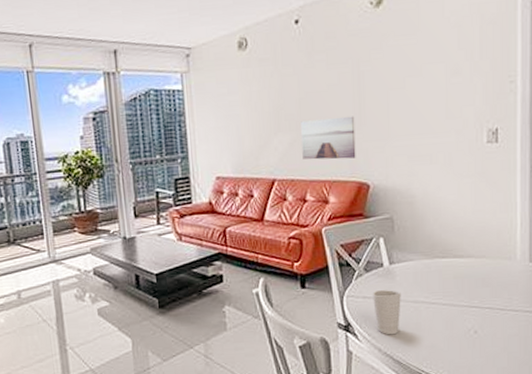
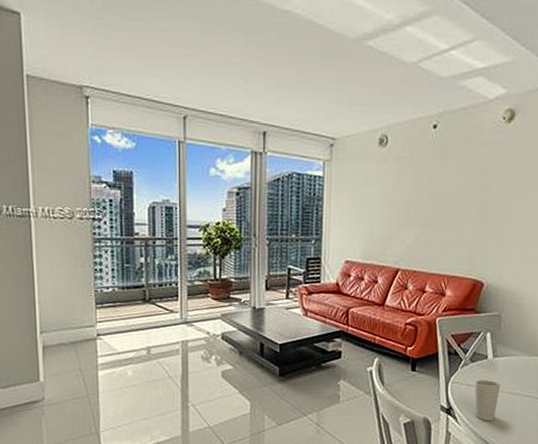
wall art: present [301,116,356,160] -> none [426,218,477,258]

